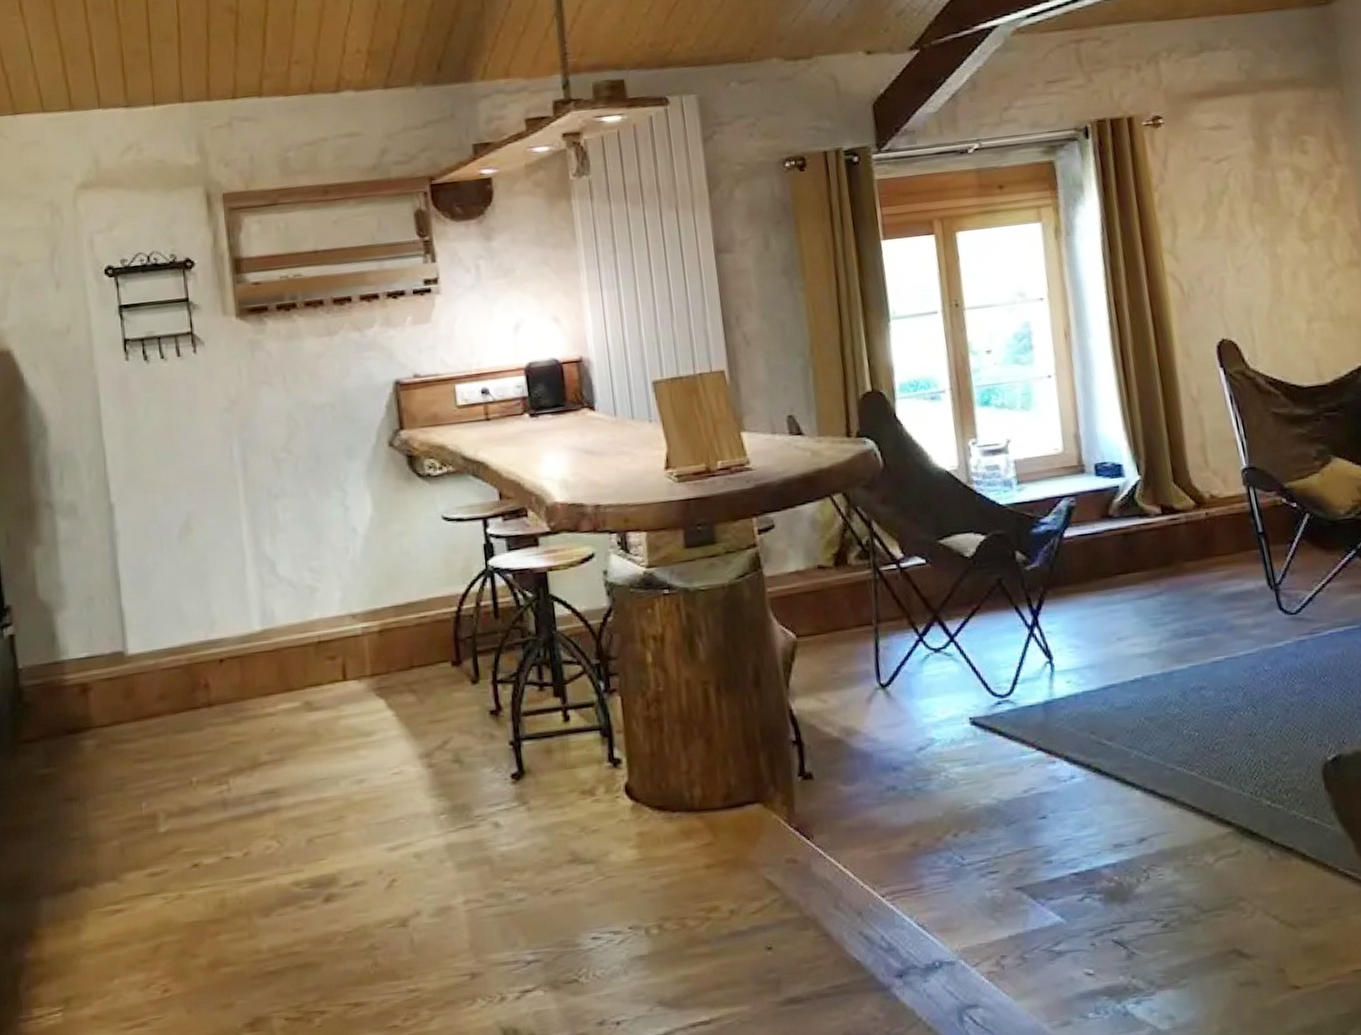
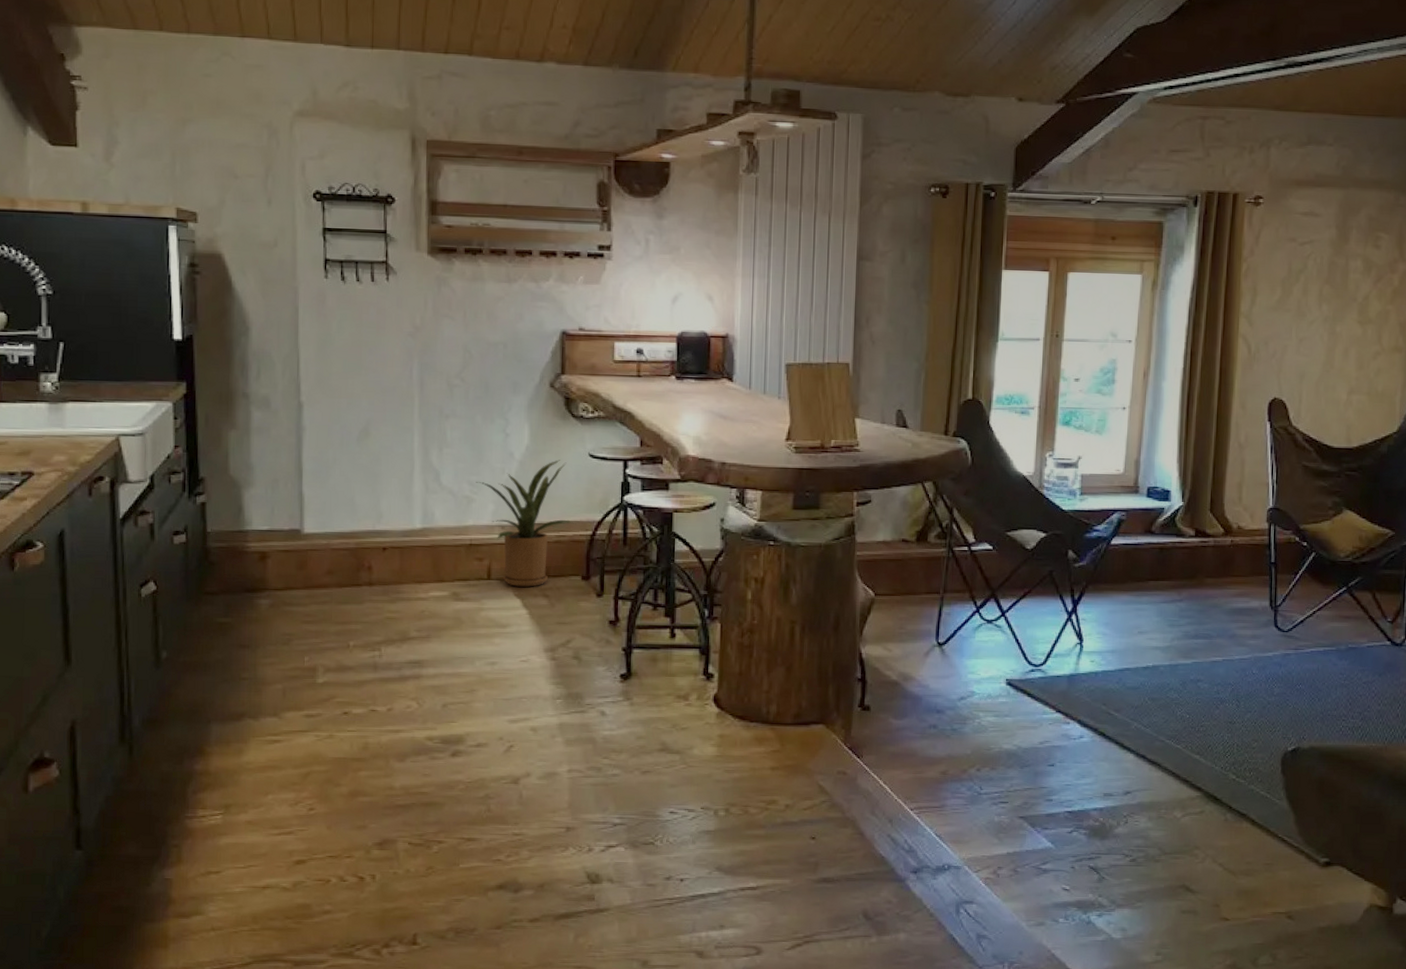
house plant: none [317,528,435,685] -> present [476,460,574,587]

